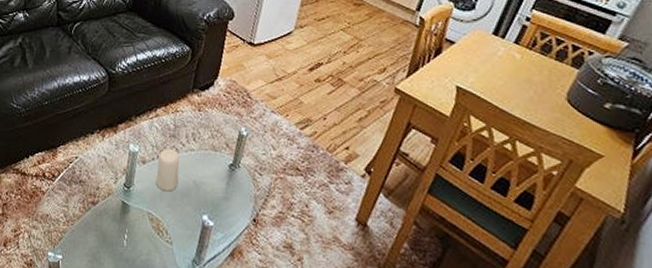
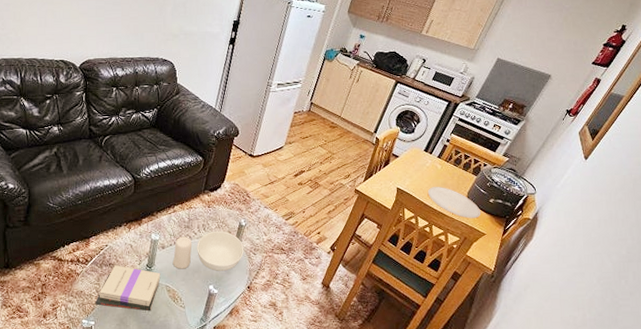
books: none [63,183,141,246] -> present [95,265,161,312]
bowl: none [185,142,247,197] -> present [197,230,244,272]
plate: none [503,85,593,132] -> present [427,187,481,219]

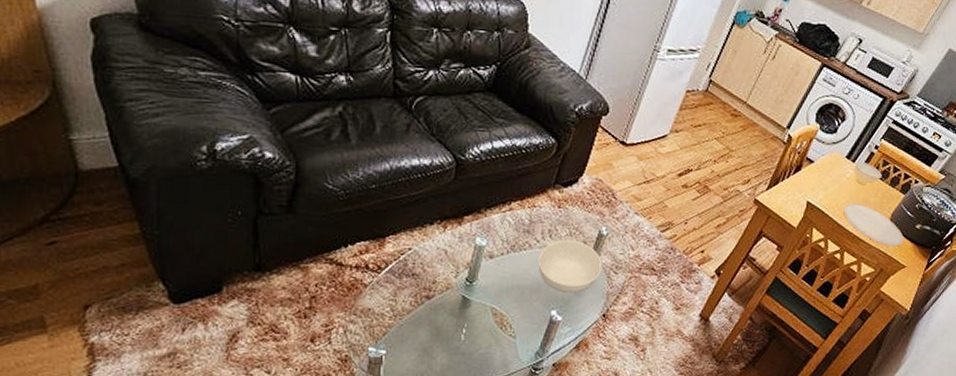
books: present [95,265,161,312] -> none [389,276,485,340]
candle: present [172,237,192,269] -> none [502,244,533,287]
bowl: none [431,152,456,172] -> present [853,160,882,186]

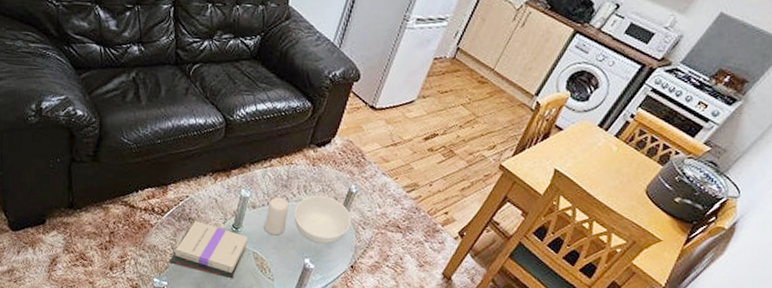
books: none [389,276,485,340] -> present [170,221,248,279]
candle: none [502,244,533,287] -> present [263,197,290,236]
plate: present [843,204,904,247] -> none [593,173,661,220]
bowl: present [853,160,882,186] -> none [606,129,638,155]

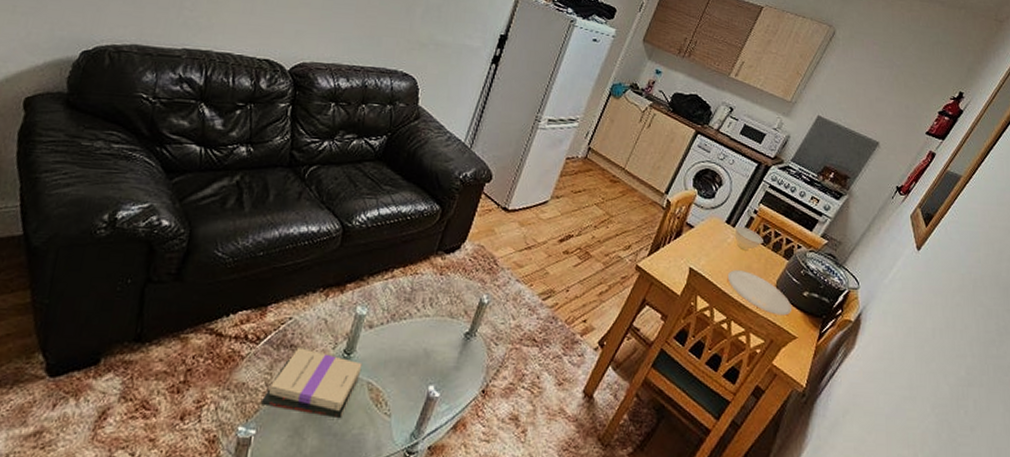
candle: present [263,197,290,236] -> none [381,313,413,360]
bowl: present [294,194,352,245] -> none [417,308,483,367]
plate: none [593,173,661,220] -> present [727,270,793,316]
bowl: none [606,129,638,155] -> present [734,225,763,251]

